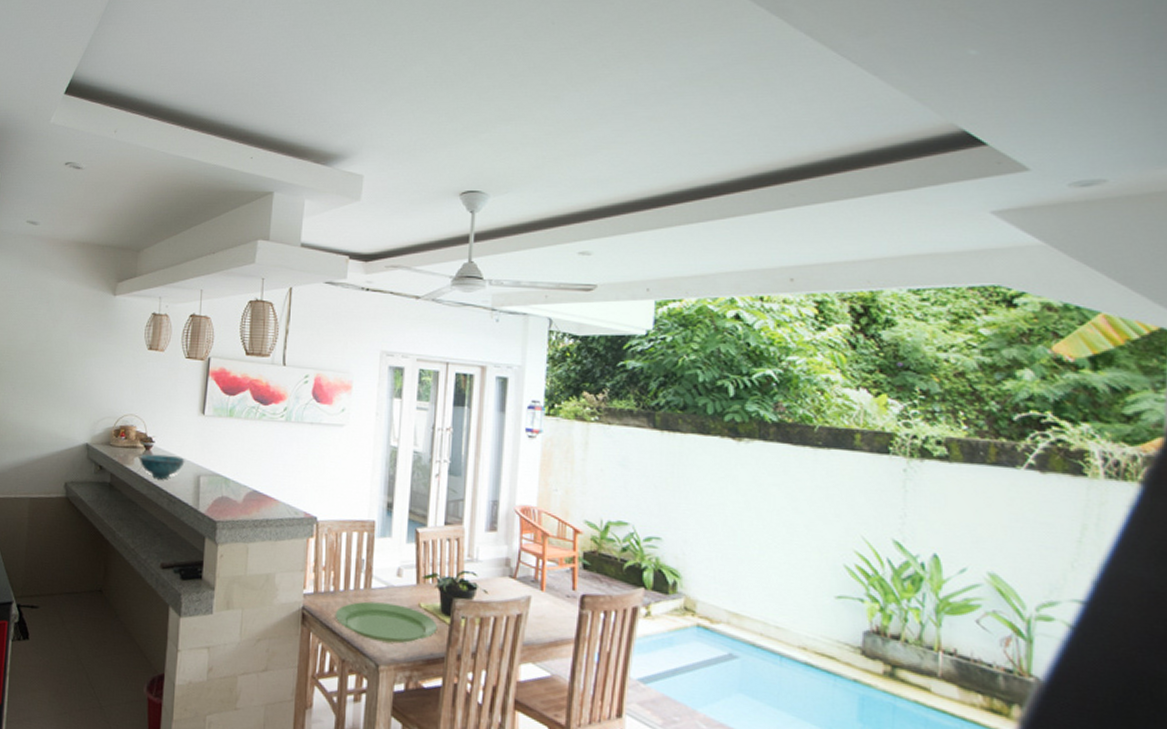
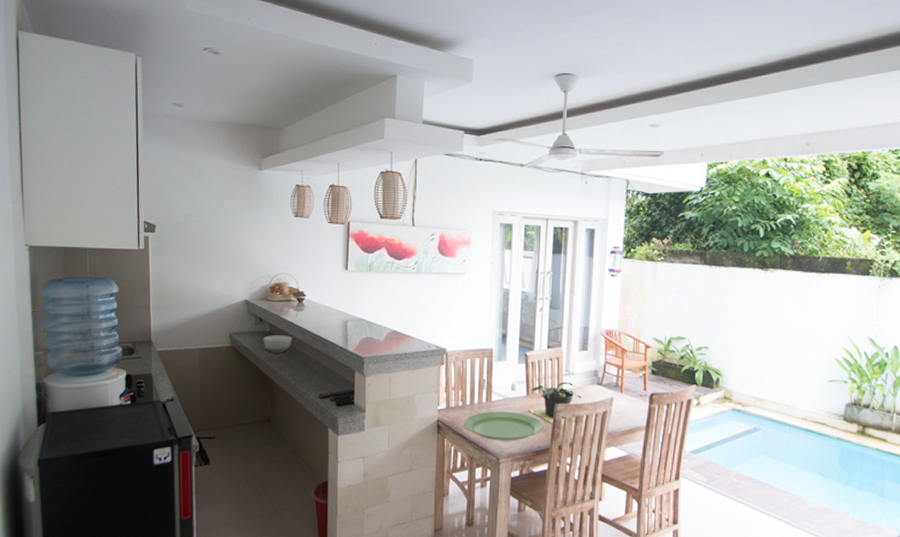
bowl: none [102,487,136,510] -> present [263,335,293,354]
bowl: present [139,454,185,479] -> none [293,305,334,325]

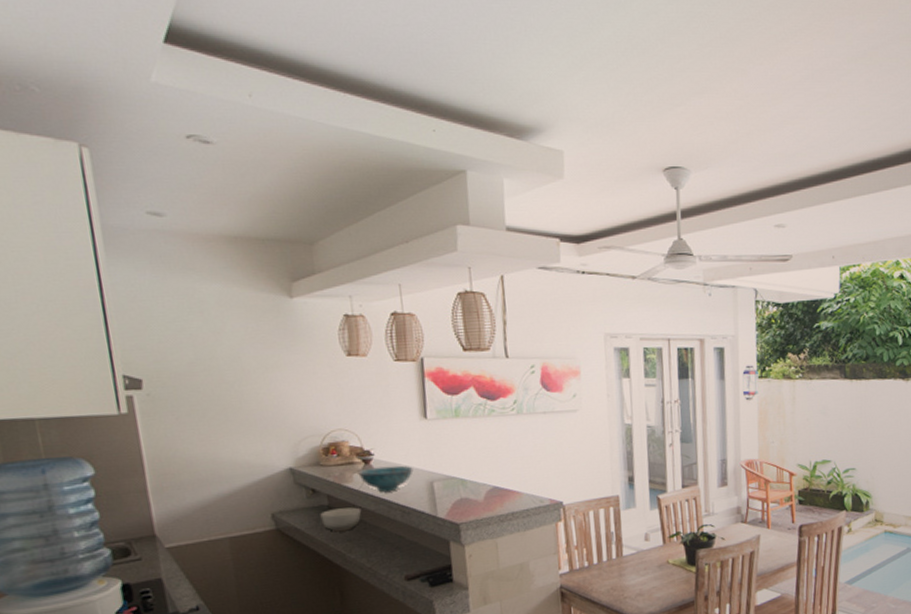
bowl: none [293,305,334,325] -> present [358,465,414,492]
plate: present [463,411,544,441] -> none [592,565,686,601]

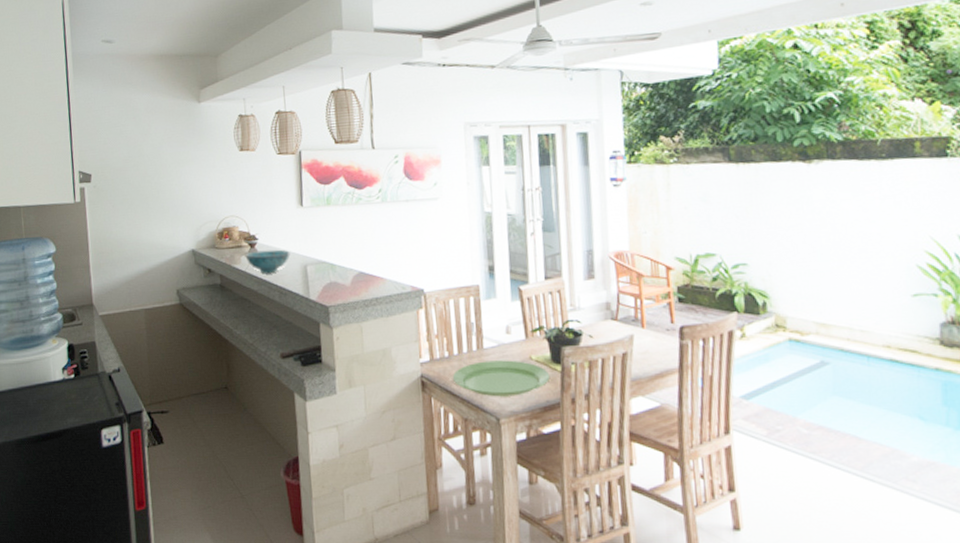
bowl: present [320,507,362,532] -> none [214,287,247,309]
plate: none [592,565,686,601] -> present [452,360,551,397]

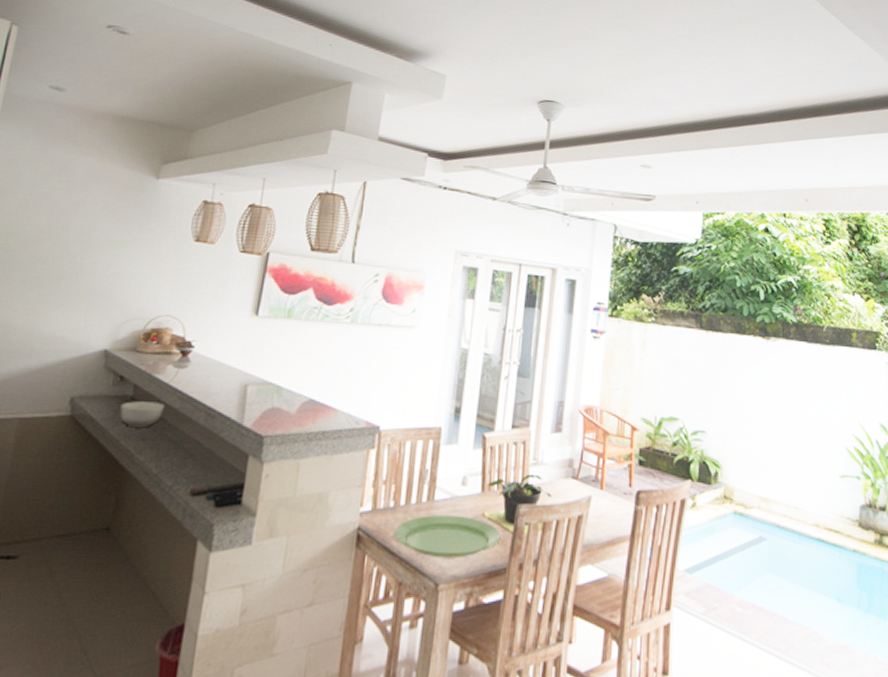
bowl: none [214,287,247,309] -> present [119,401,165,428]
bowl: present [245,249,290,273] -> none [172,360,231,389]

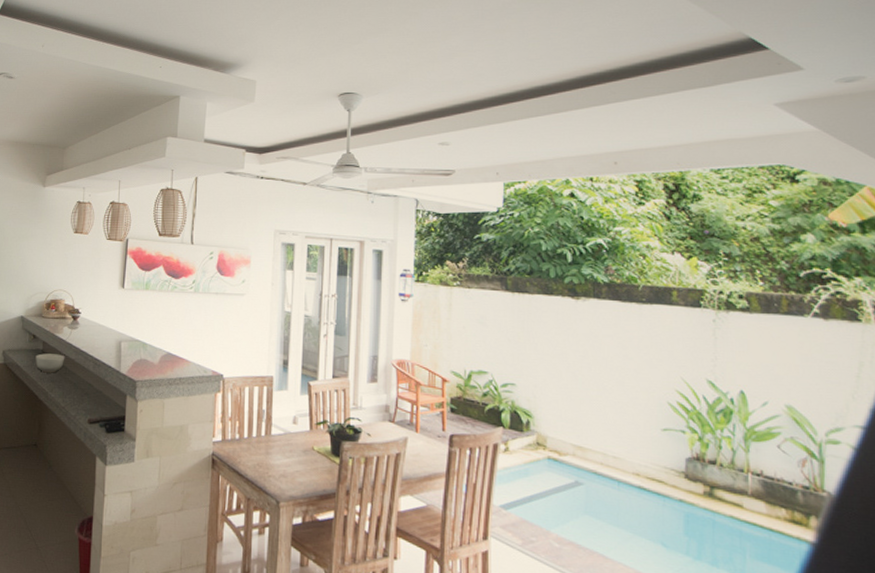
plate: present [393,515,501,558] -> none [240,446,329,482]

